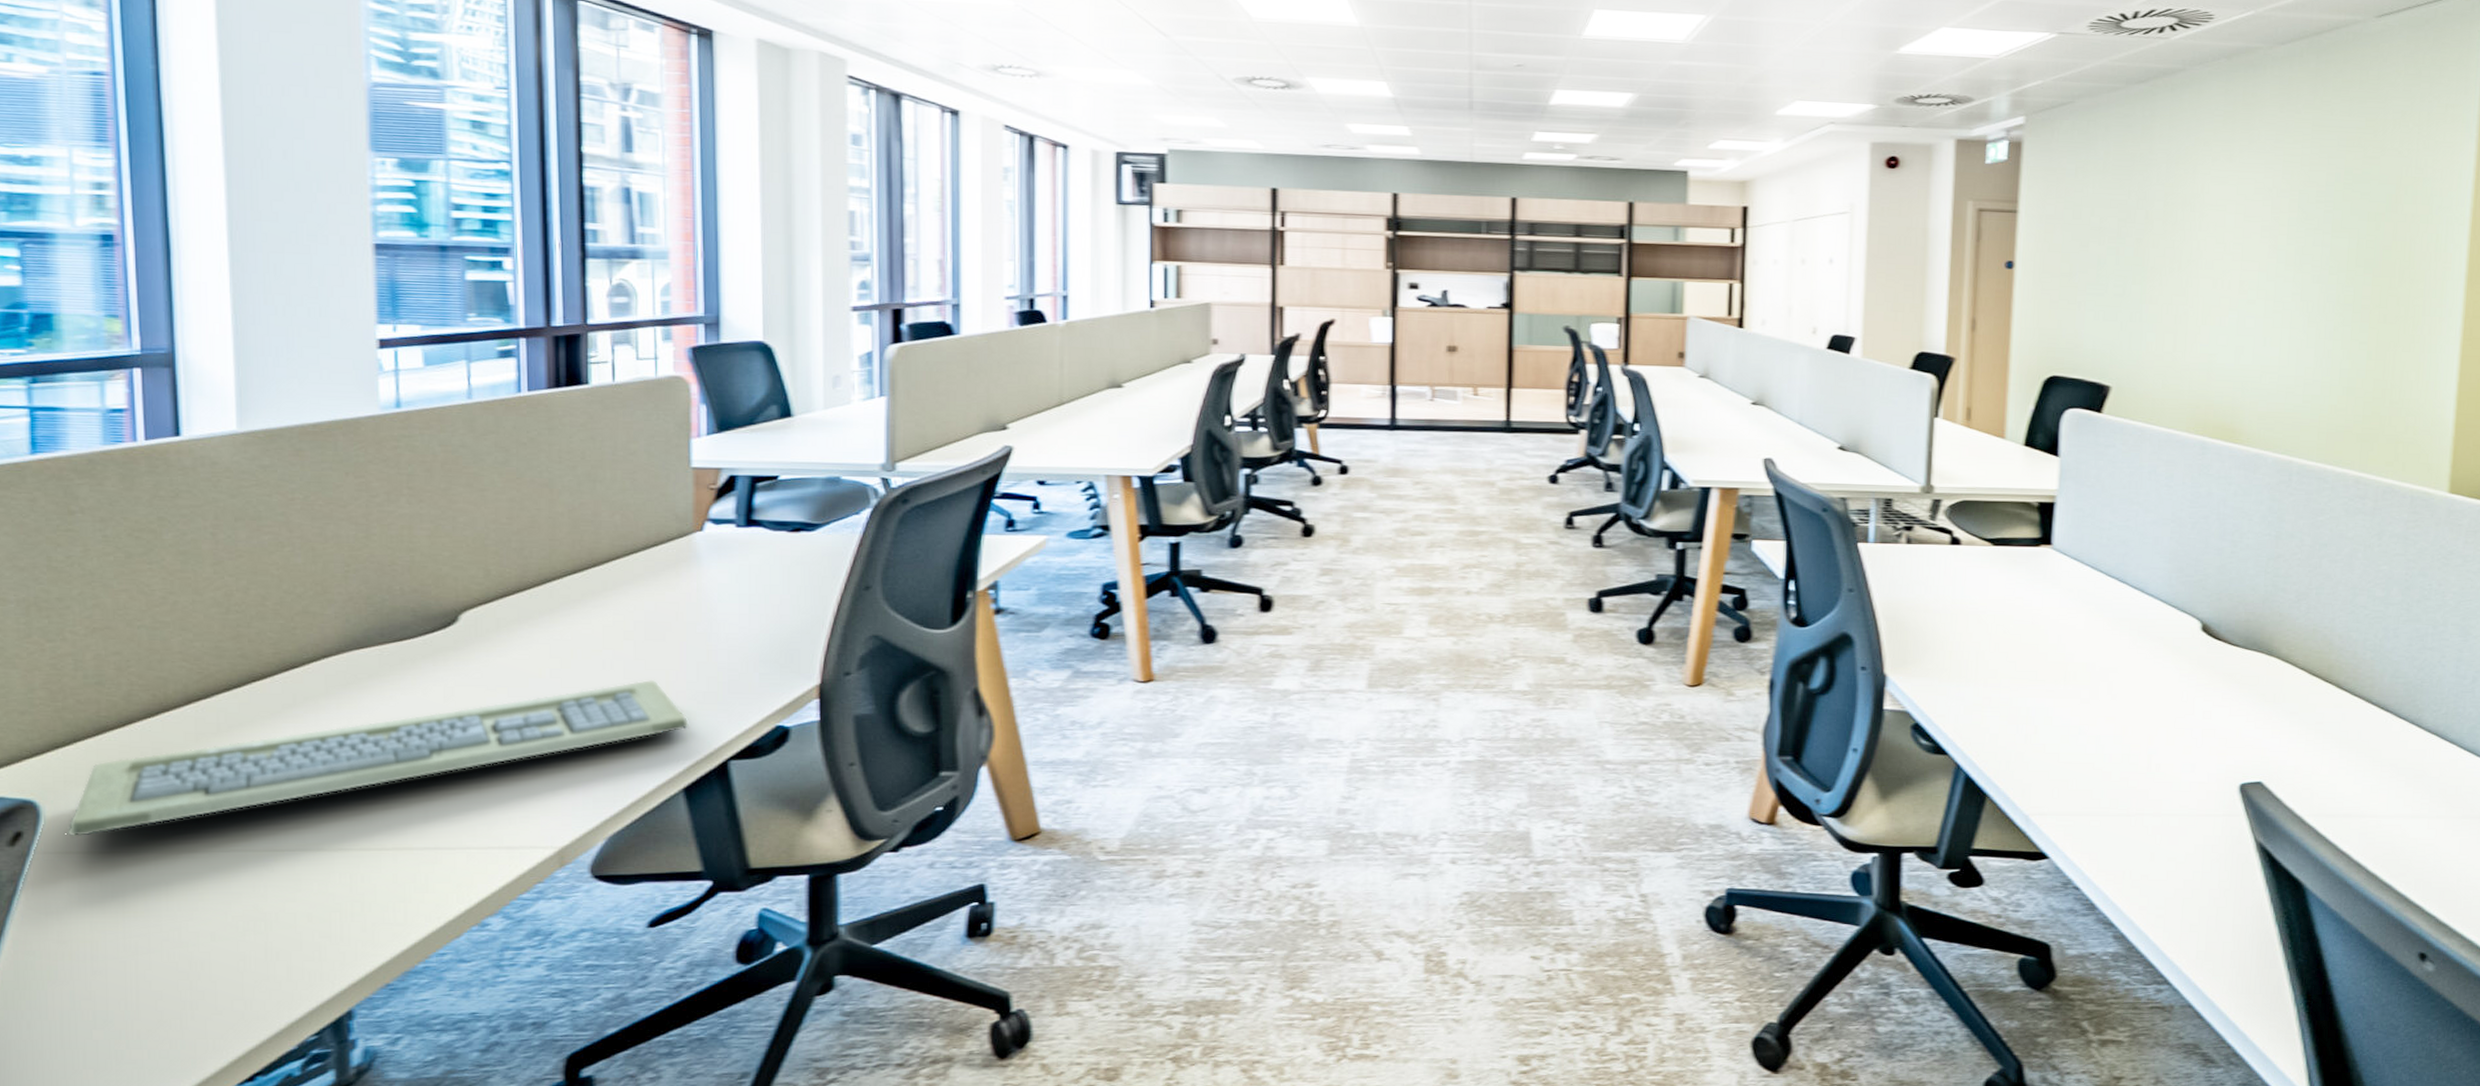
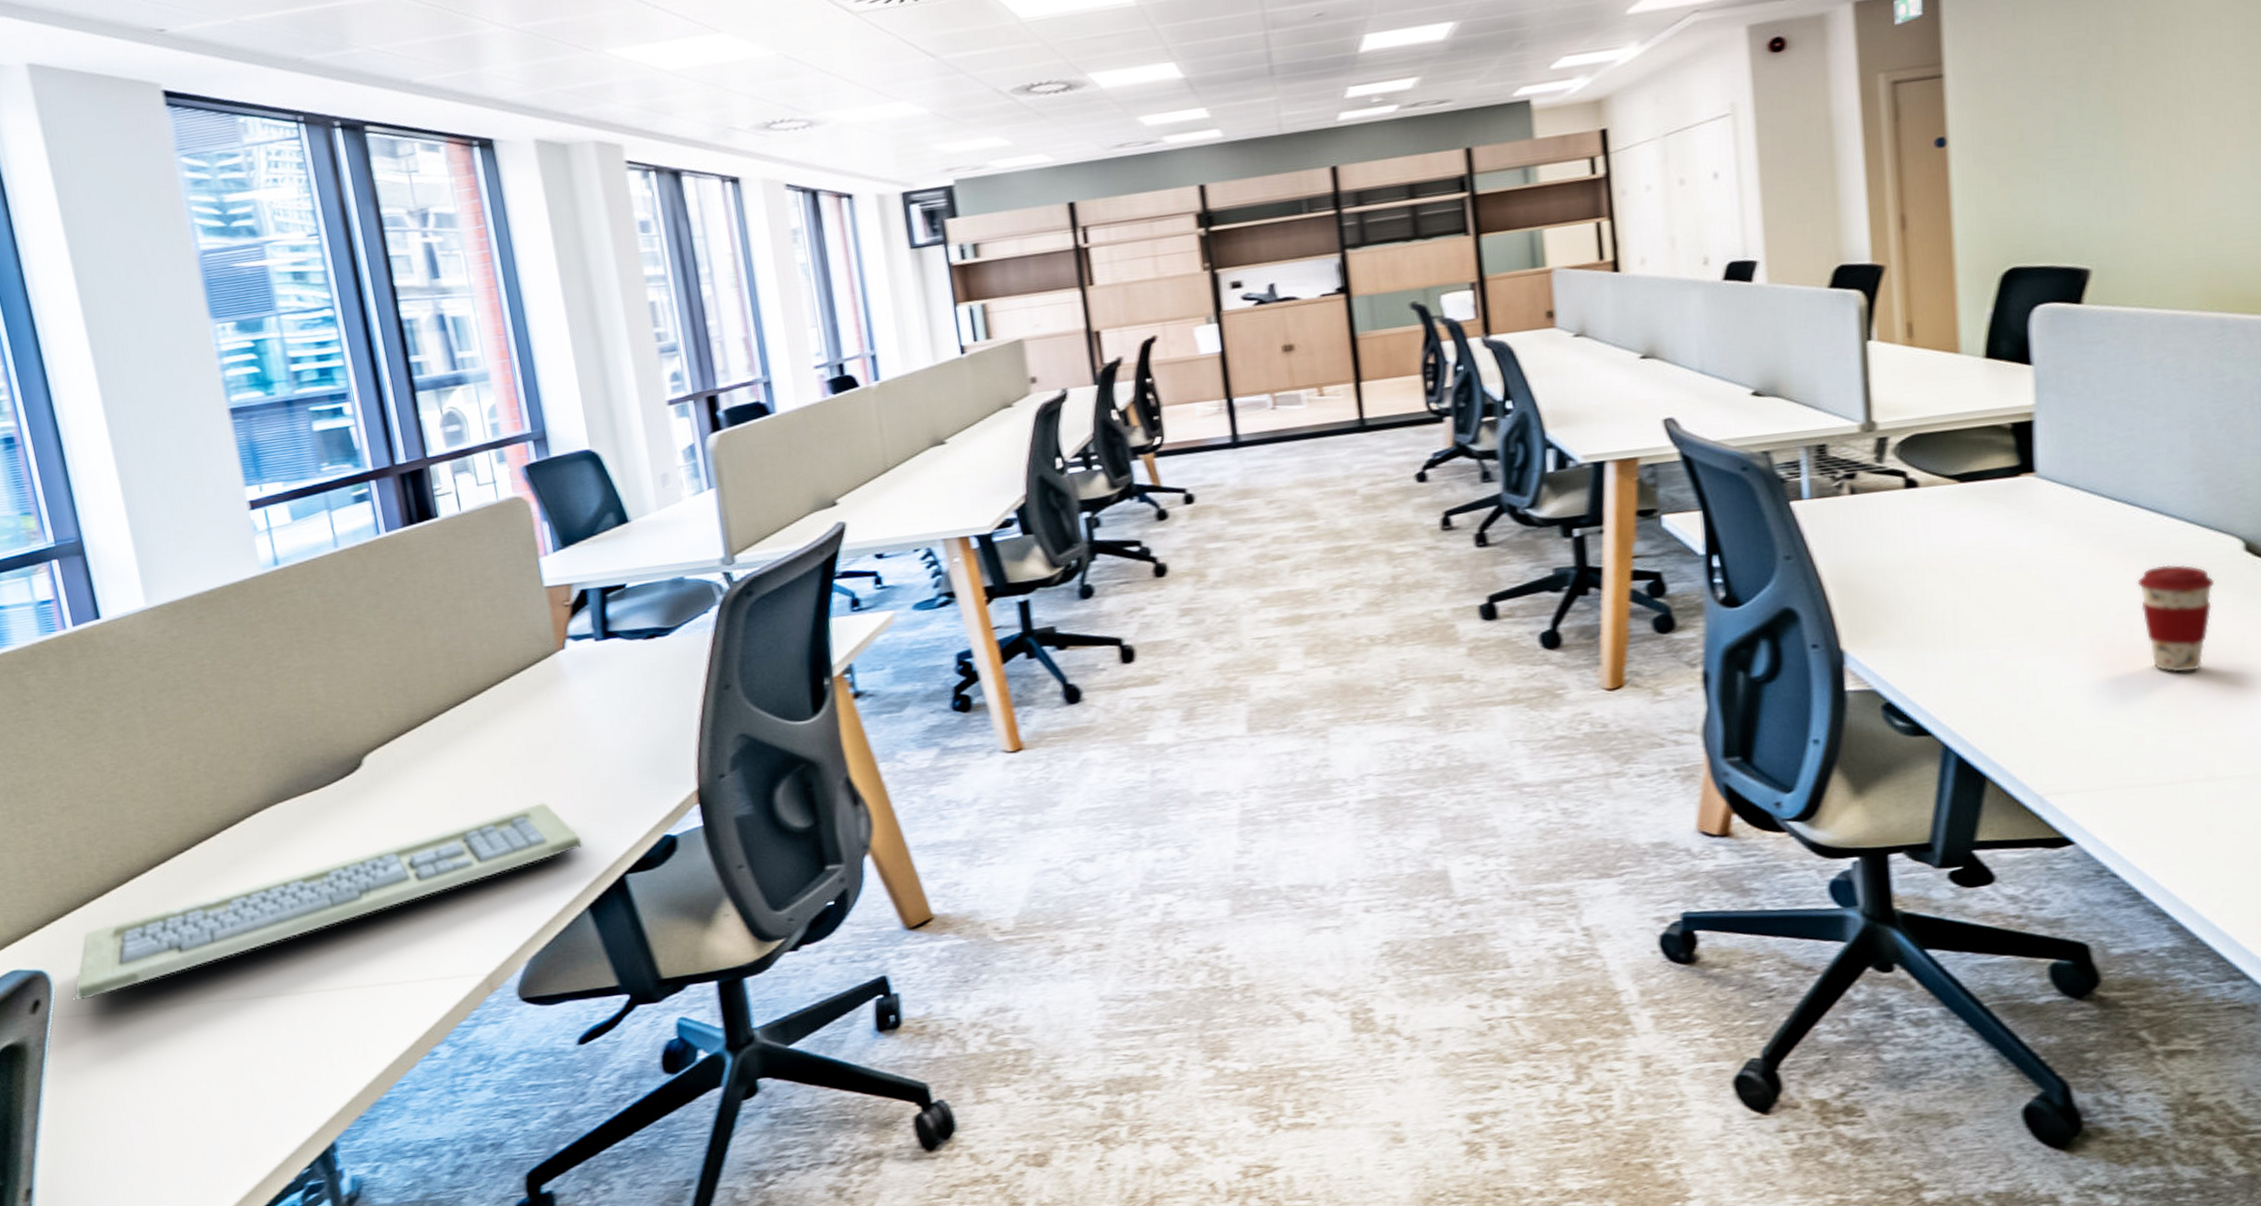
coffee cup: none [2119,634,2176,724] -> present [2137,564,2214,673]

